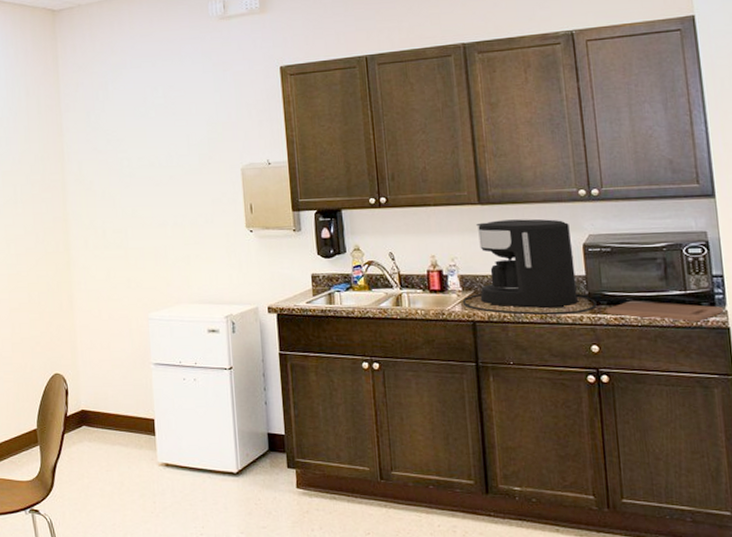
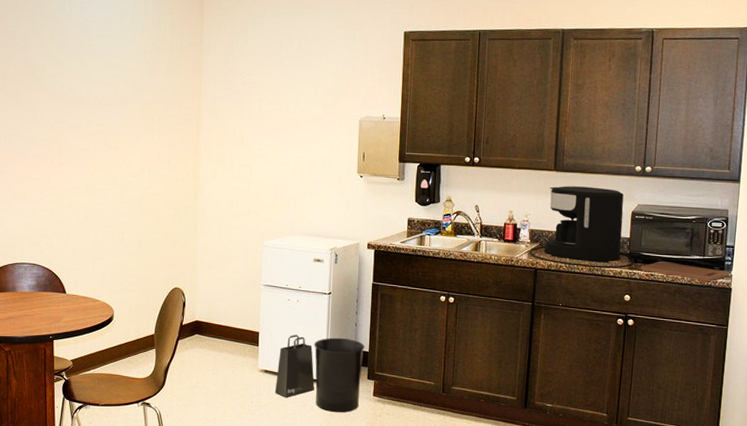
shopping bag: none [179,420,226,496] -> present [274,335,315,398]
waste bin: none [219,420,281,510] -> present [314,337,365,412]

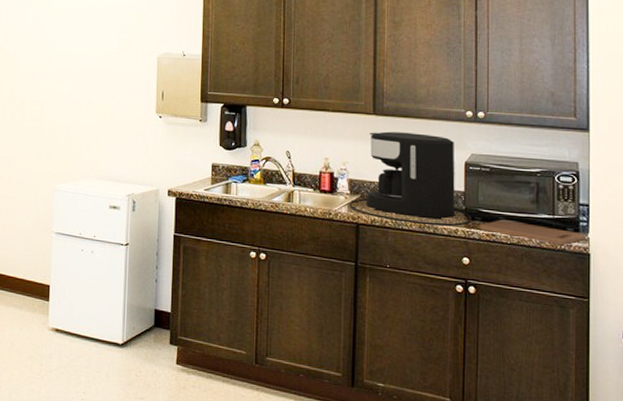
shopping bag: present [274,335,315,398] -> none [66,290,111,362]
waste bin: present [314,337,365,412] -> none [110,294,166,382]

